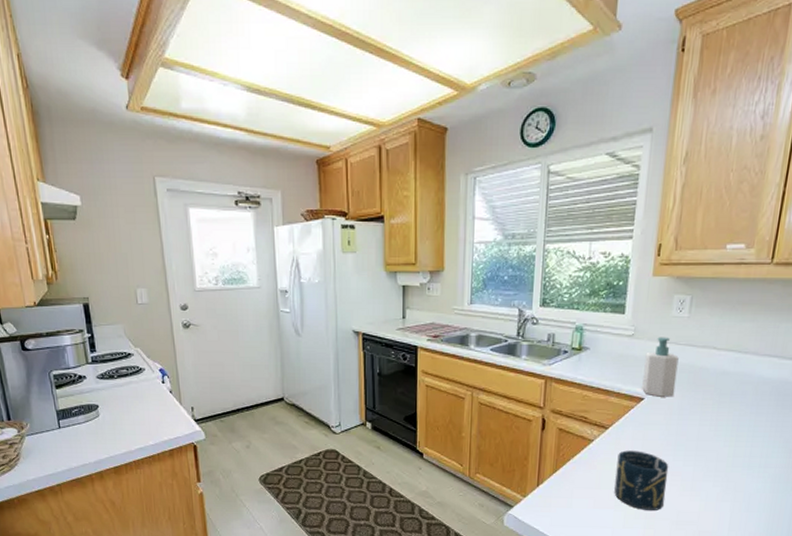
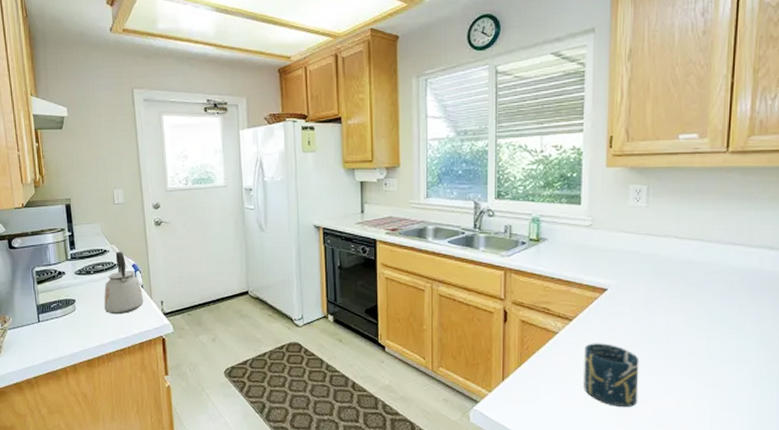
kettle: none [129,355,173,421] -> present [104,251,144,315]
soap bottle: present [642,337,679,397] -> none [604,226,640,288]

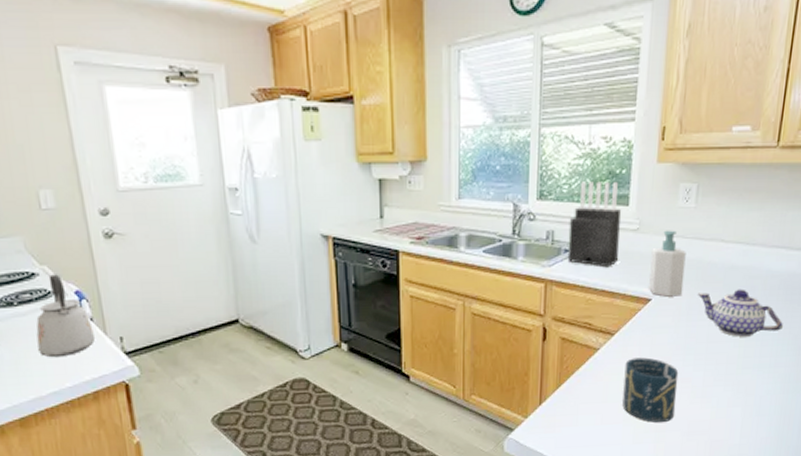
knife block: none [524,183,575,259] -> present [567,181,622,268]
soap bottle: none [604,226,640,288] -> present [649,230,686,297]
teapot: none [655,283,750,329] -> present [698,289,784,337]

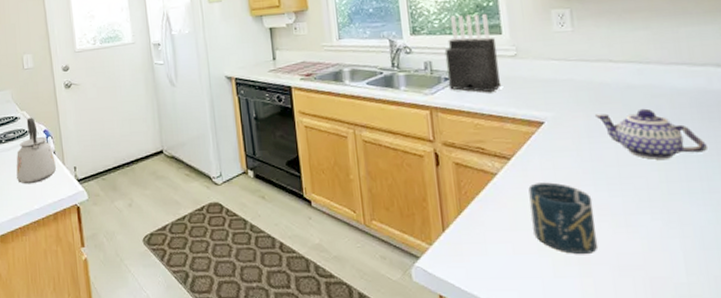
soap bottle: present [649,230,686,297] -> none [534,53,578,119]

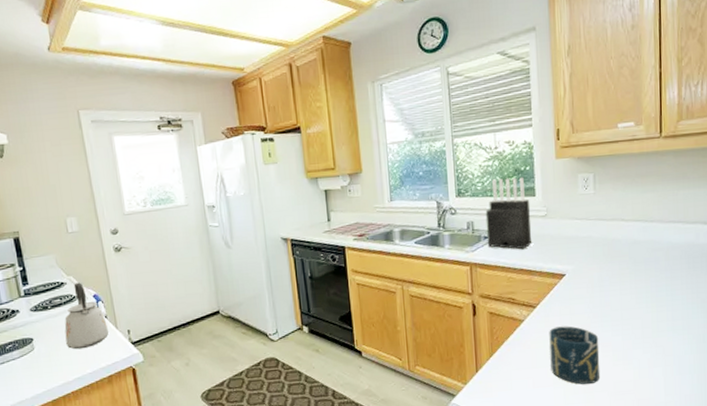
teapot: present [595,108,709,159] -> none [607,260,691,303]

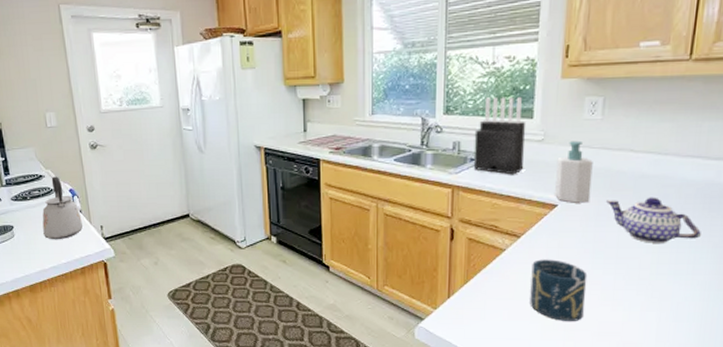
soap bottle: none [560,214,593,272] -> present [555,140,593,203]
teapot: none [607,260,691,303] -> present [606,197,702,243]

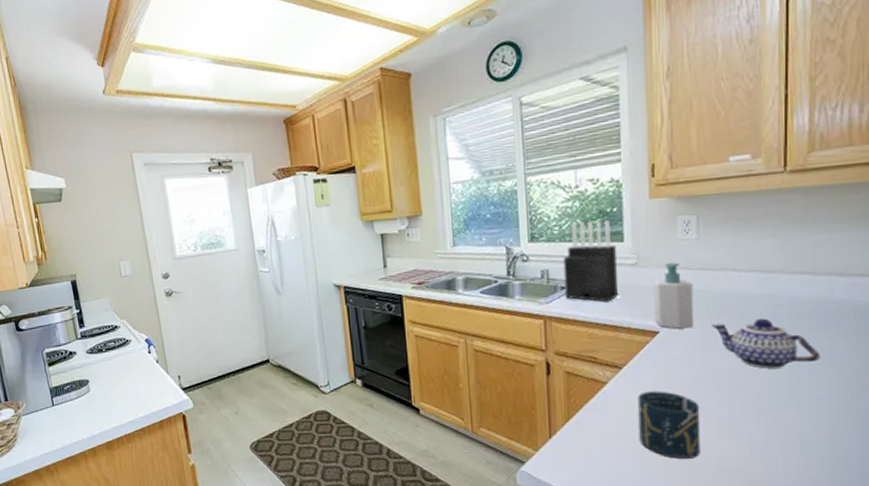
kettle: present [42,176,84,240] -> none [118,326,161,393]

